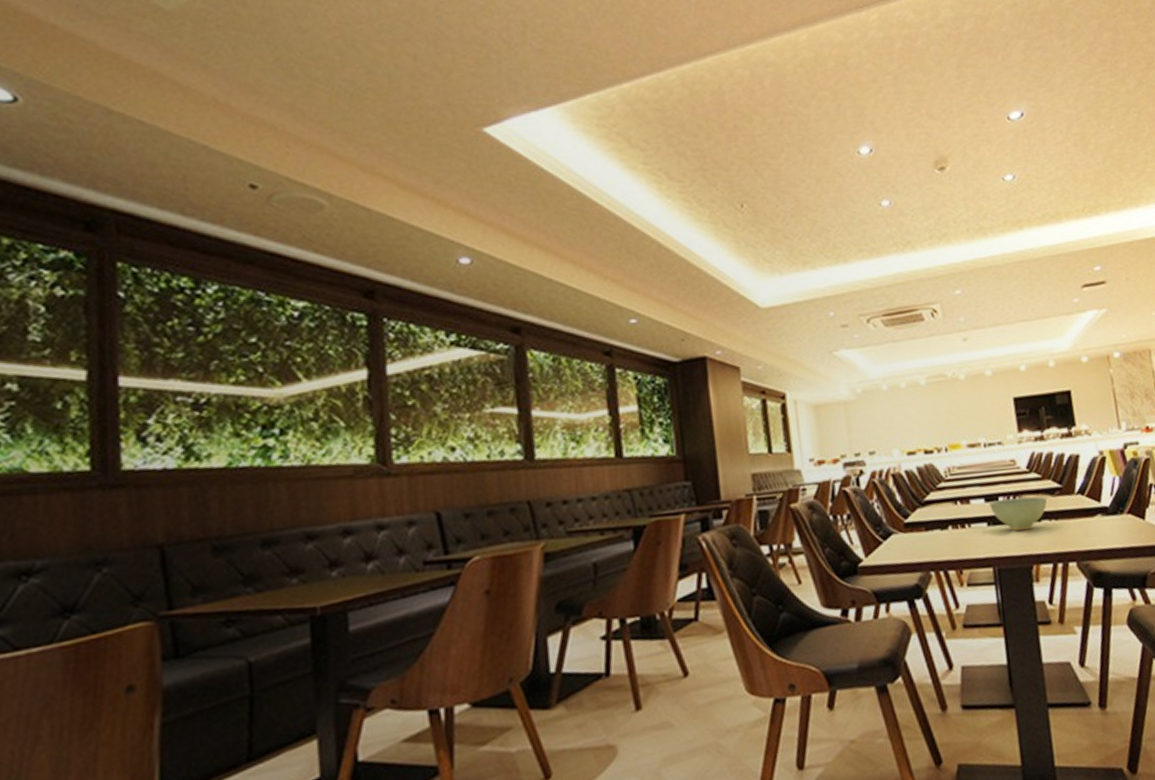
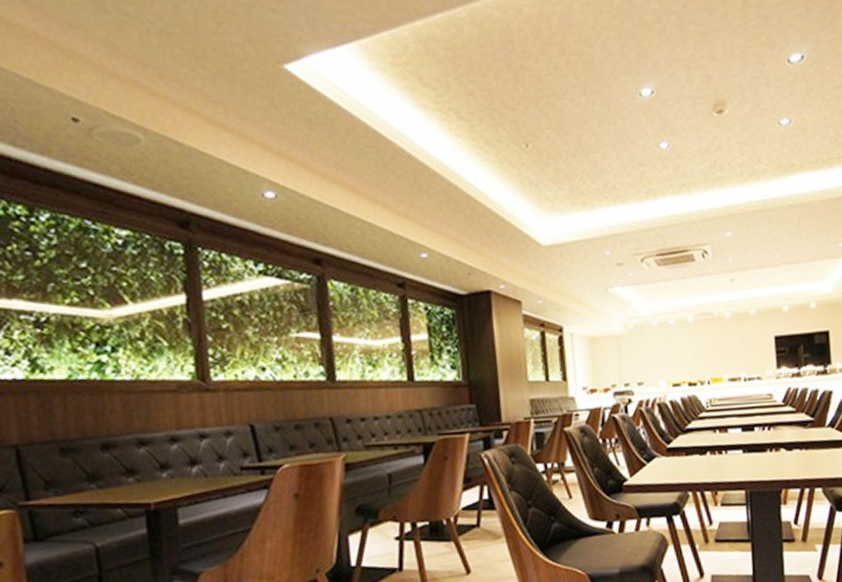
bowl: present [989,496,1048,531] -> none [746,428,800,459]

